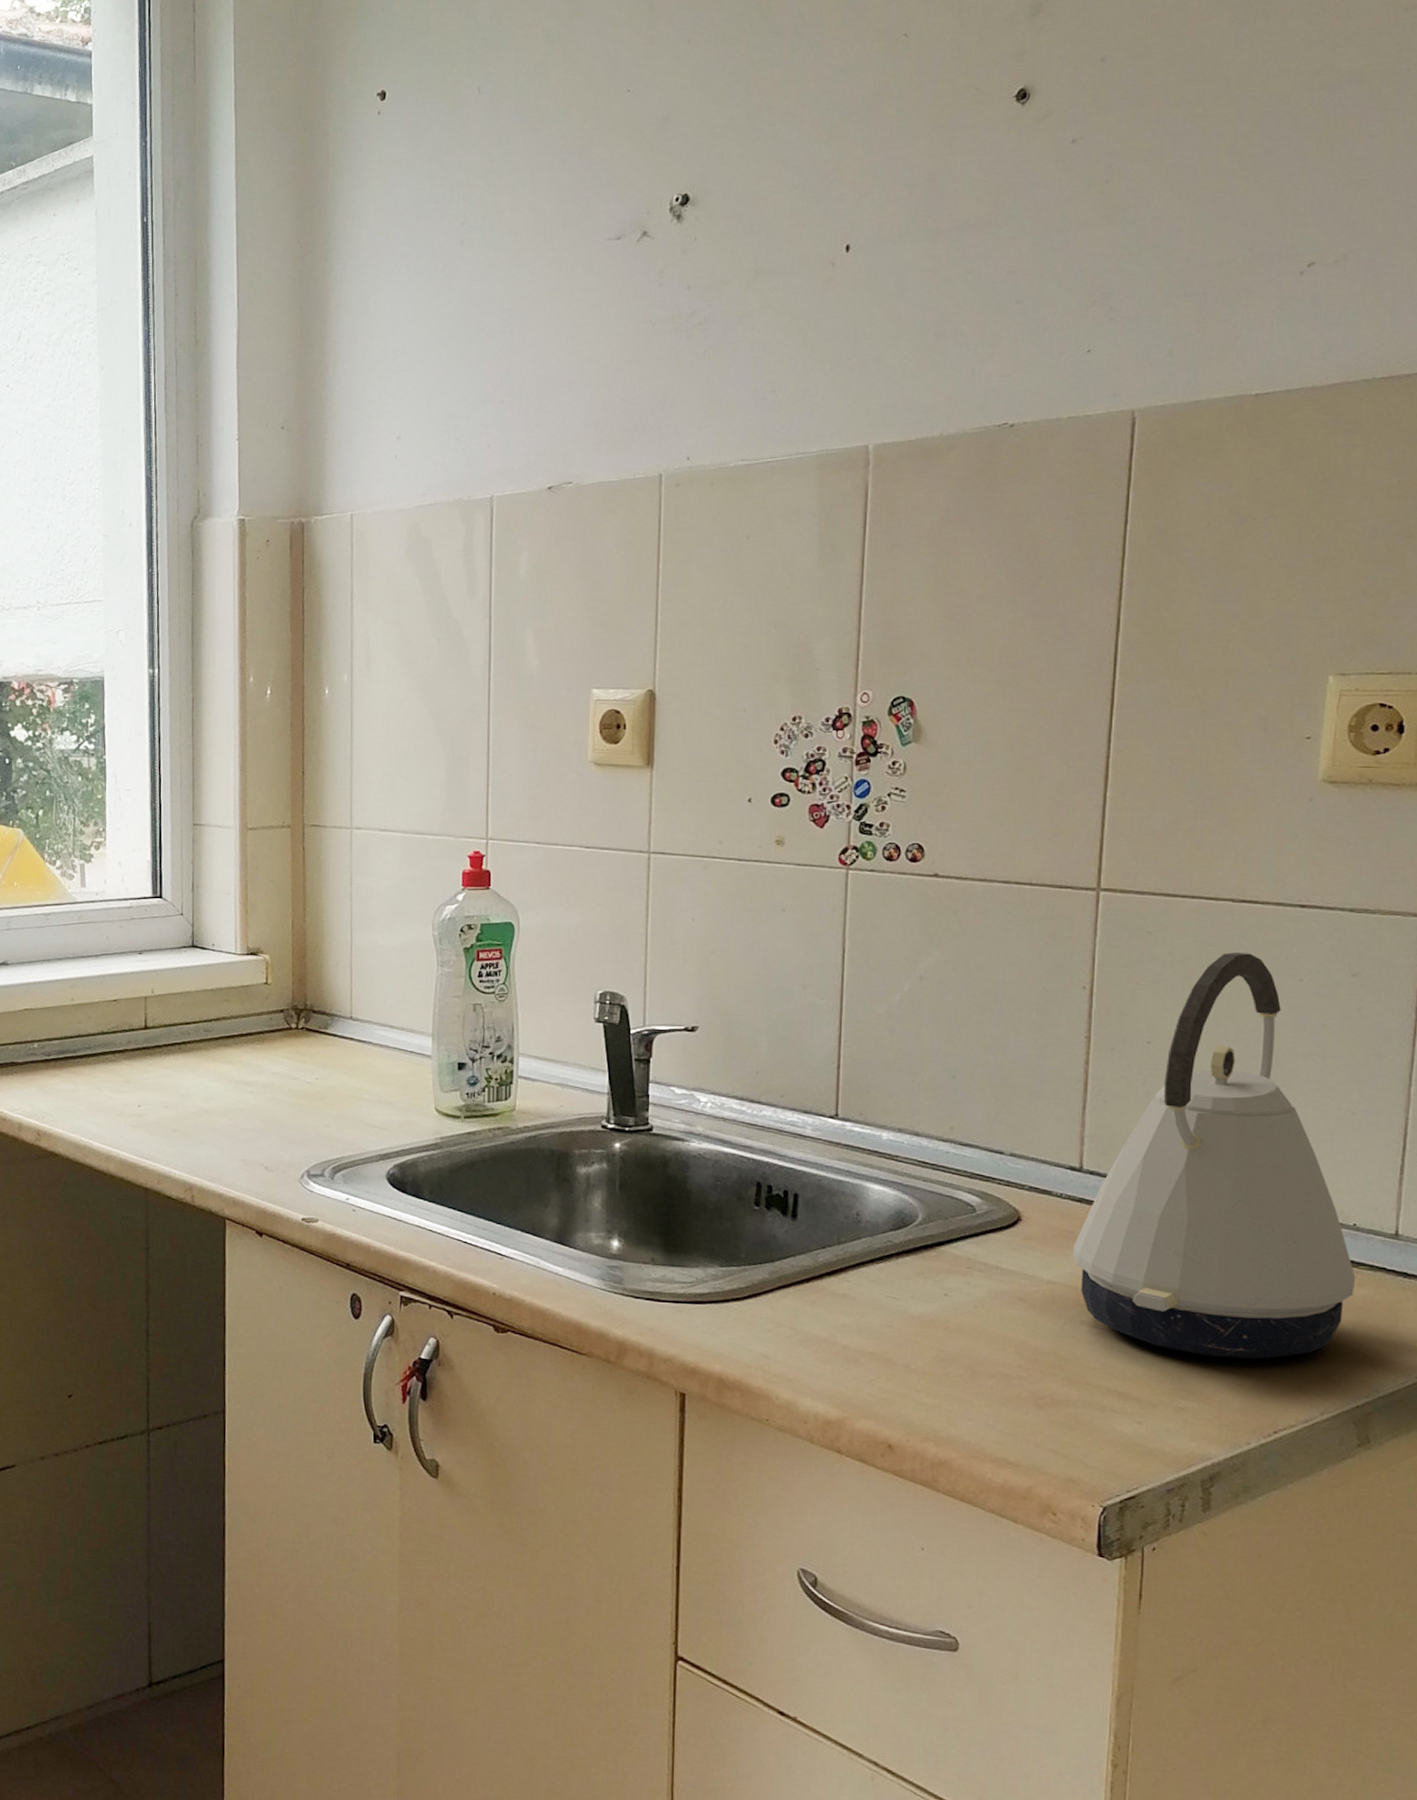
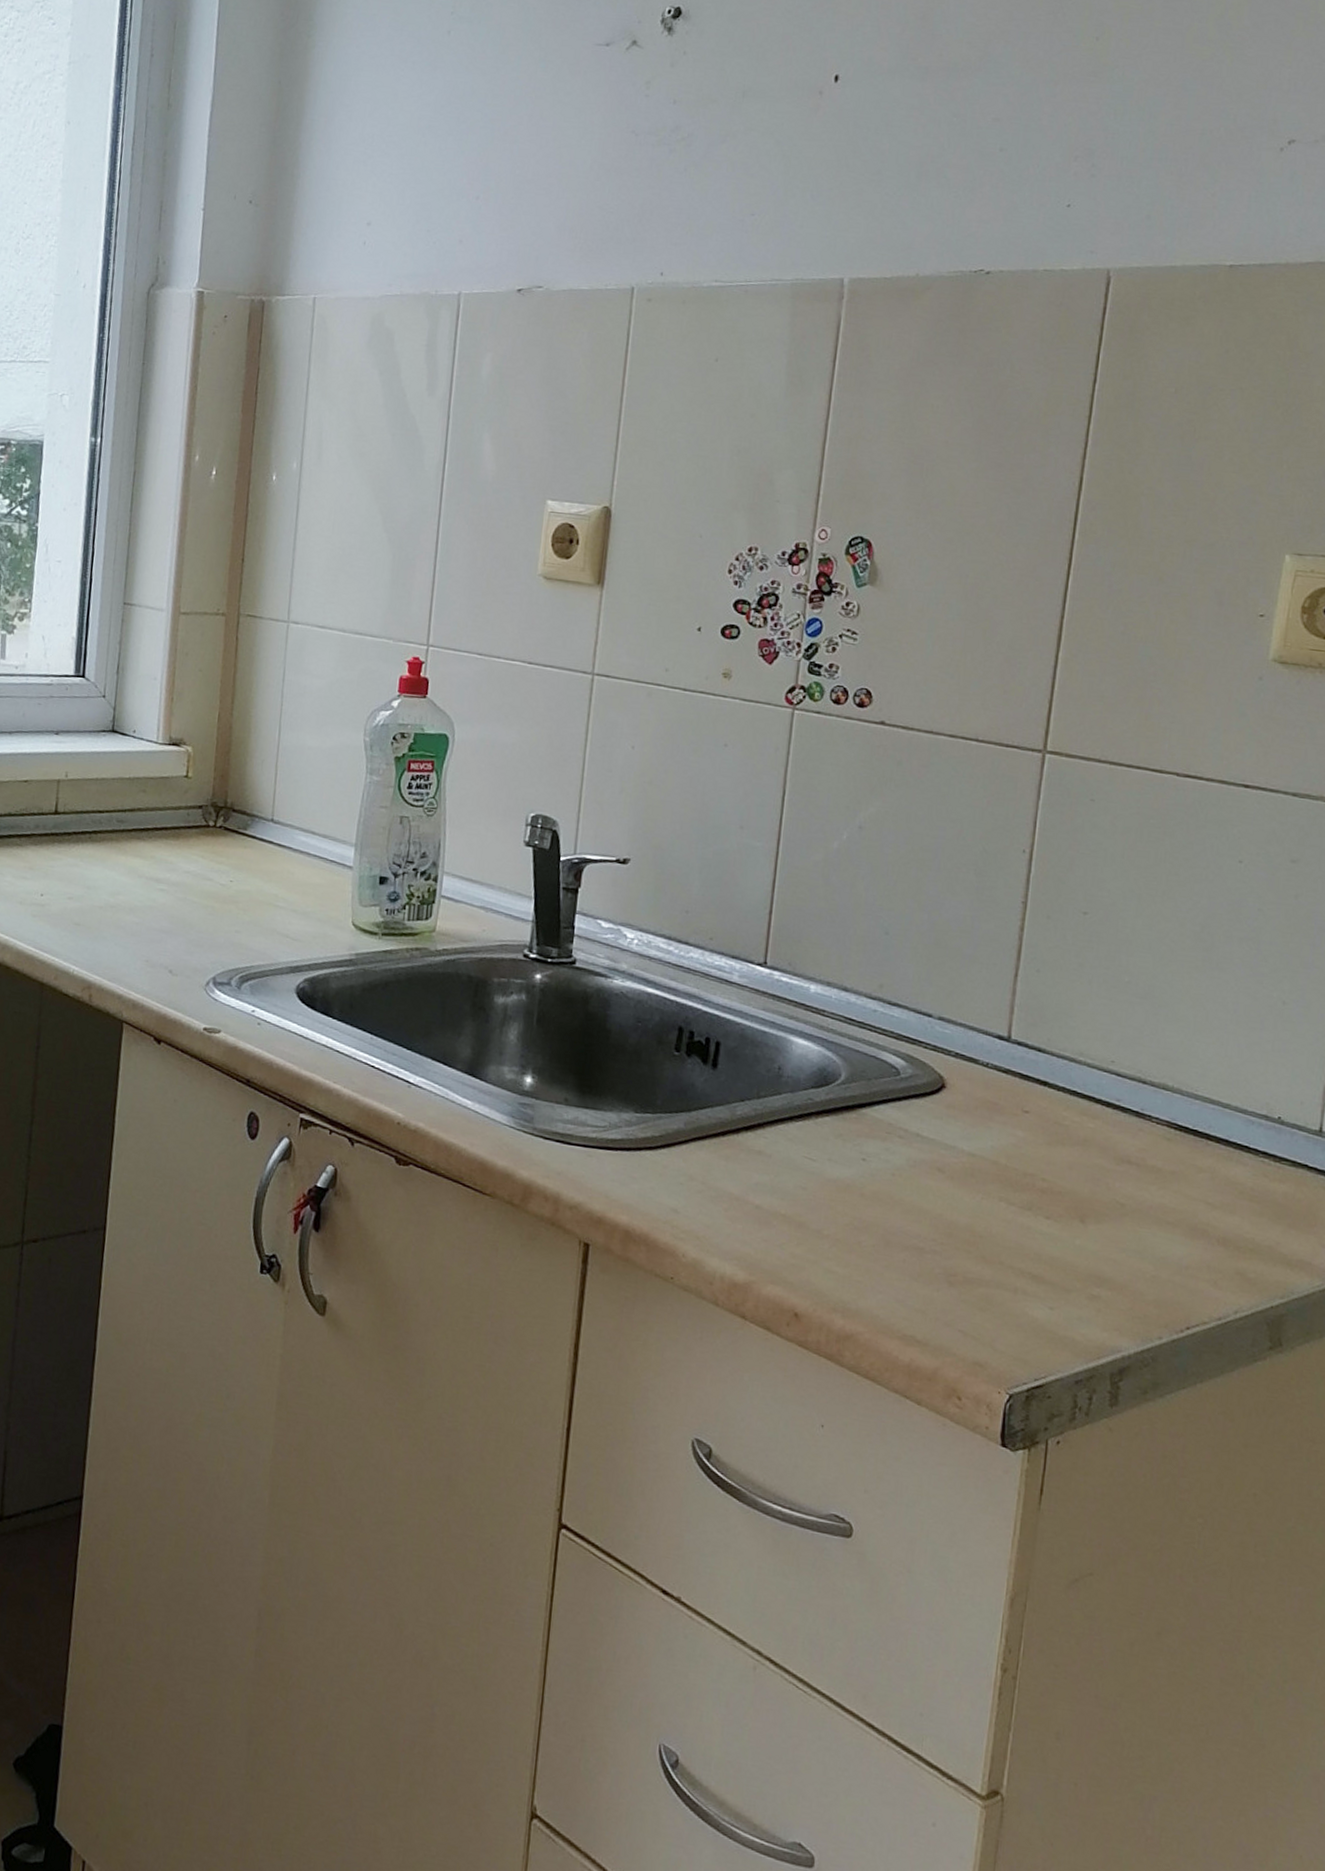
kettle: present [1072,952,1356,1360] -> none [994,827,1278,1252]

